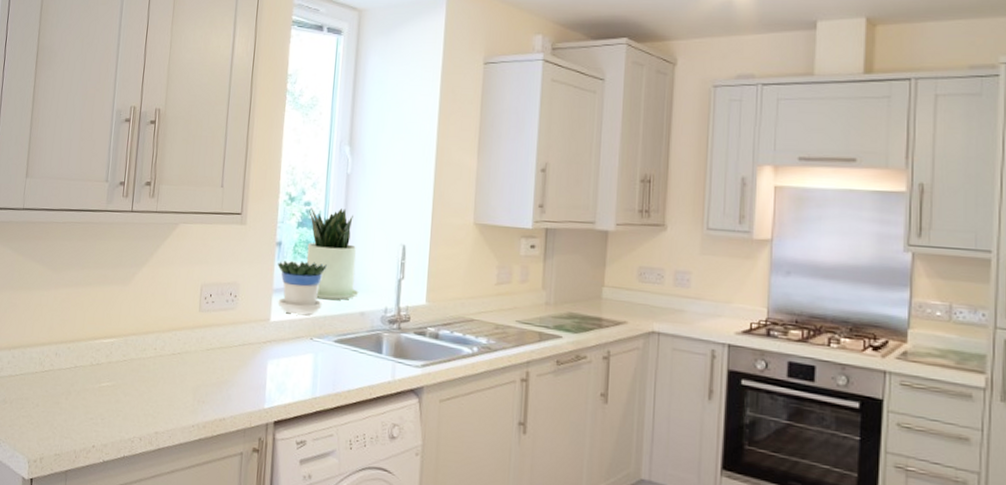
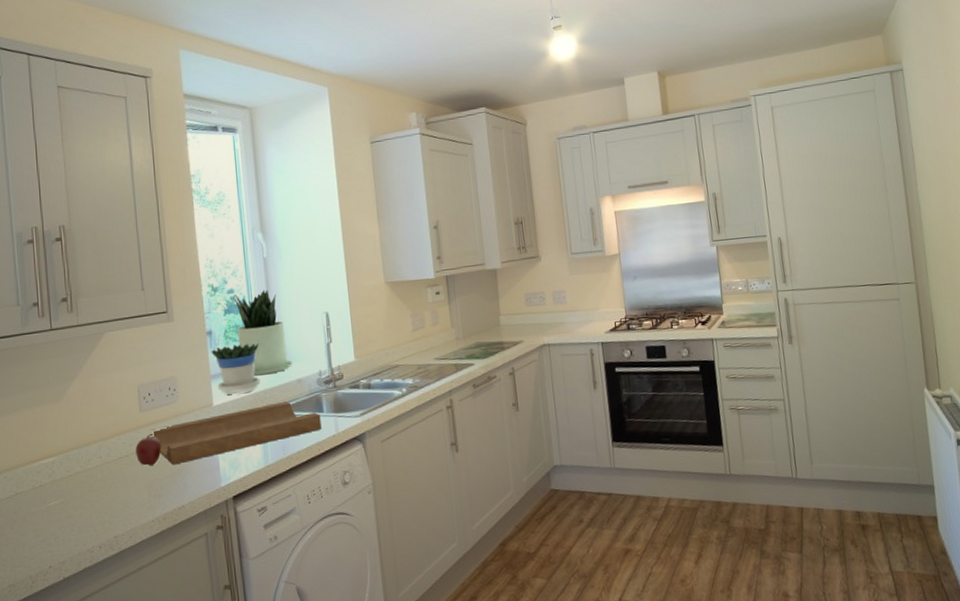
fruit: none [188,335,214,369] -> present [135,433,162,466]
cutting board: none [206,331,378,374] -> present [151,401,322,465]

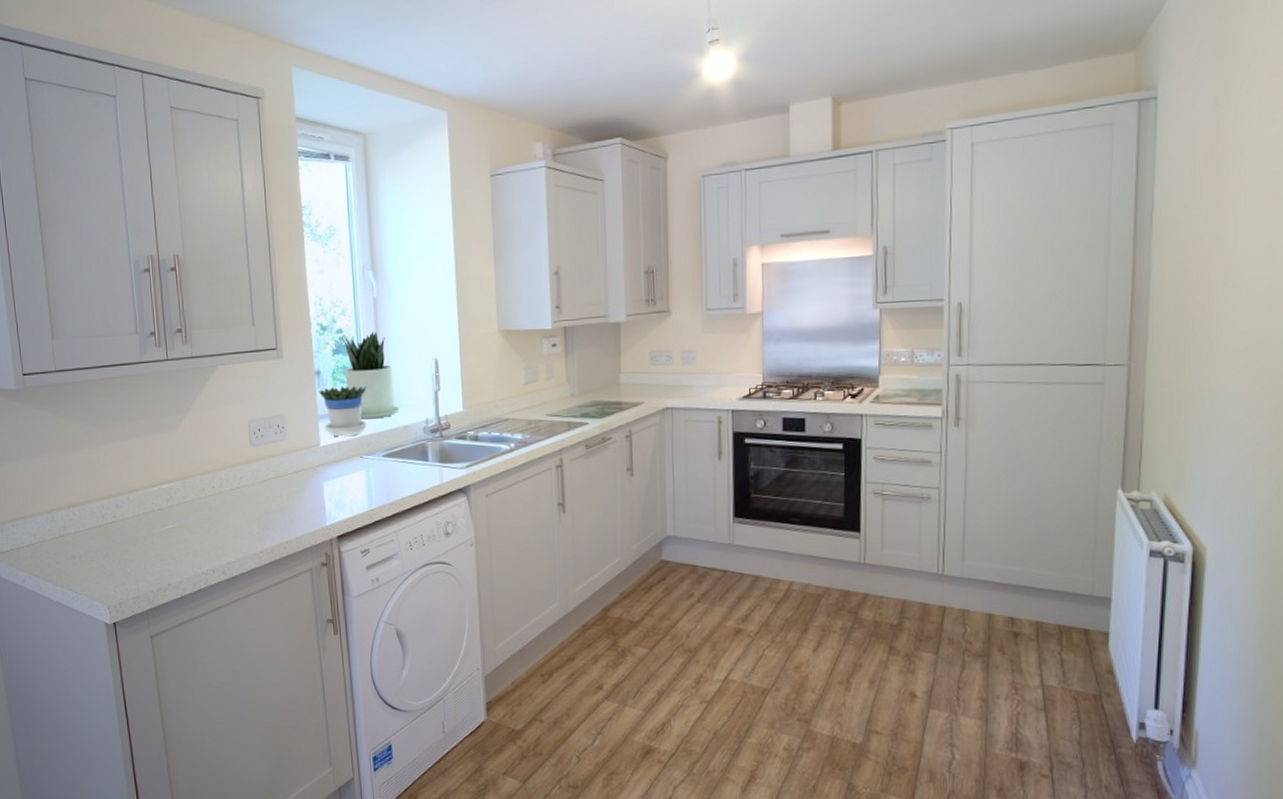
fruit: present [135,433,162,466] -> none [246,468,270,499]
cutting board: present [151,401,322,465] -> none [261,448,426,501]

